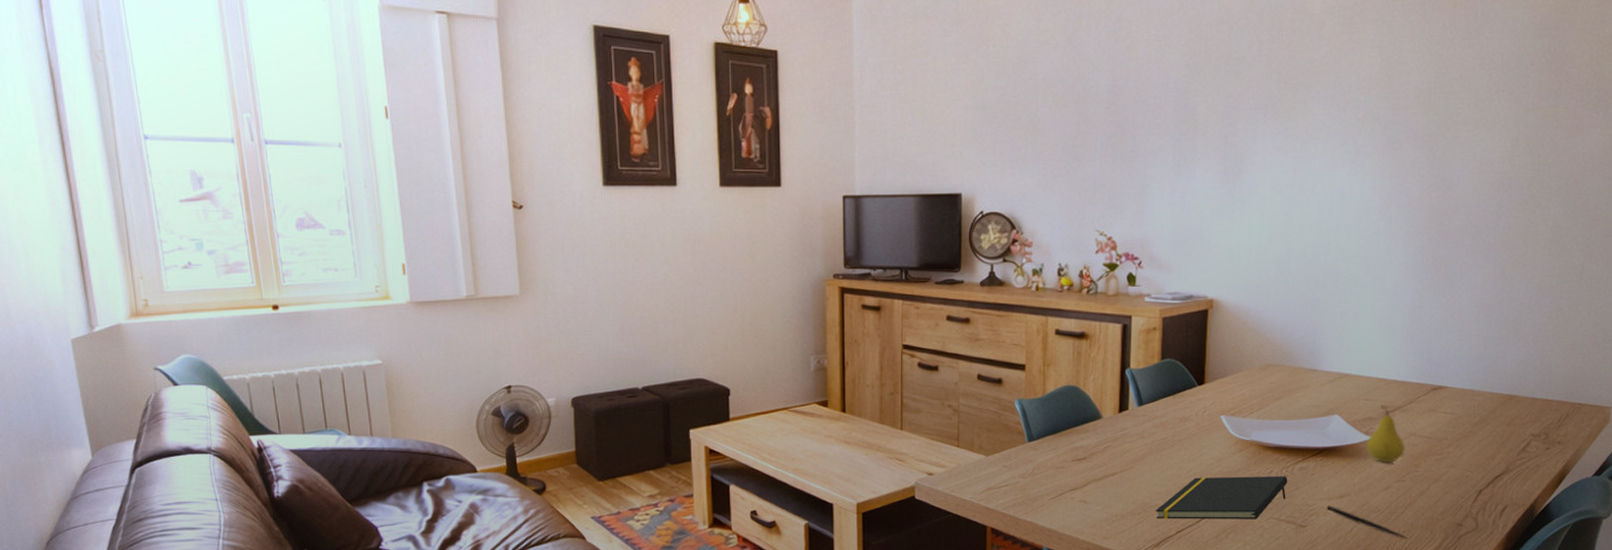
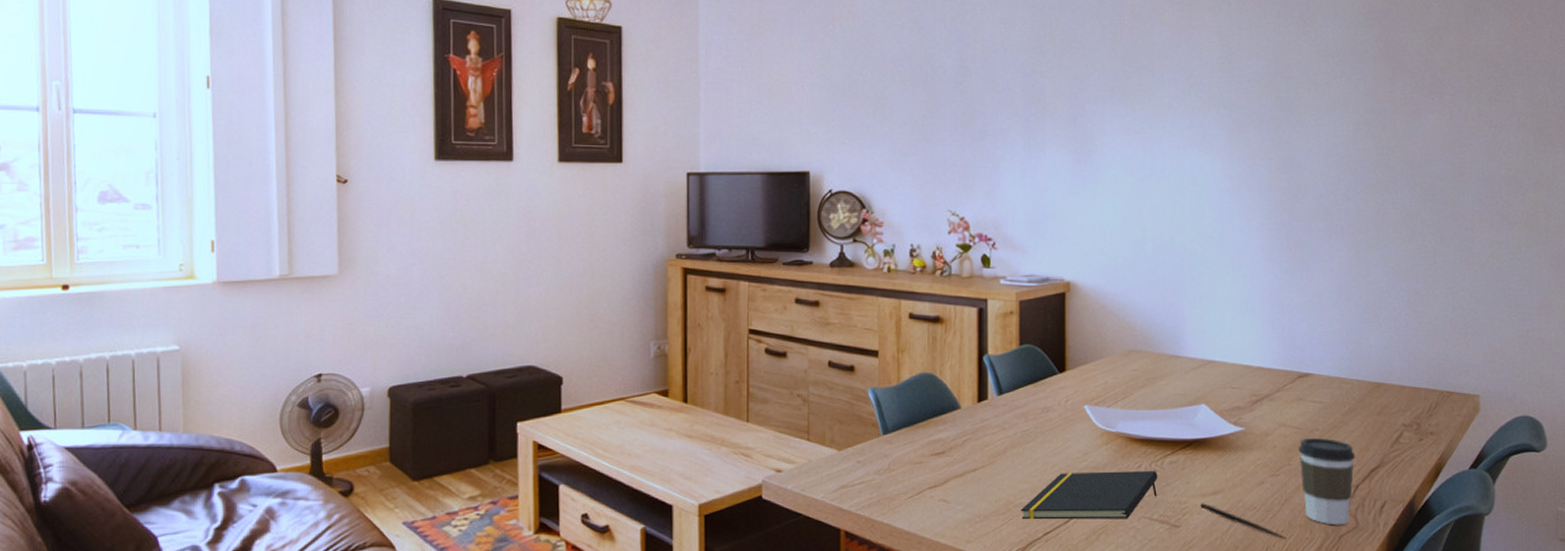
fruit: present [1366,405,1405,464] -> none [1236,394,1276,457]
coffee cup: none [1426,446,1482,527] -> present [1298,437,1356,525]

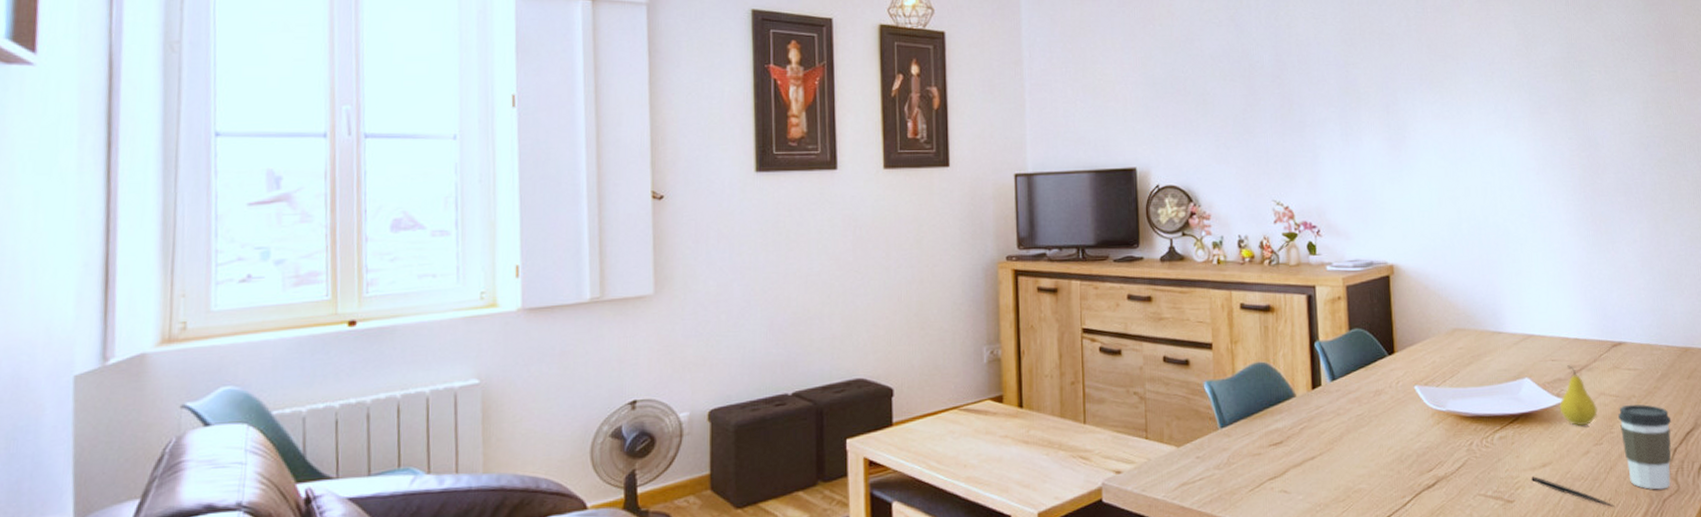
notepad: present [1020,470,1158,520] -> none [1359,446,1490,506]
fruit: none [1236,394,1276,457] -> present [1559,365,1598,427]

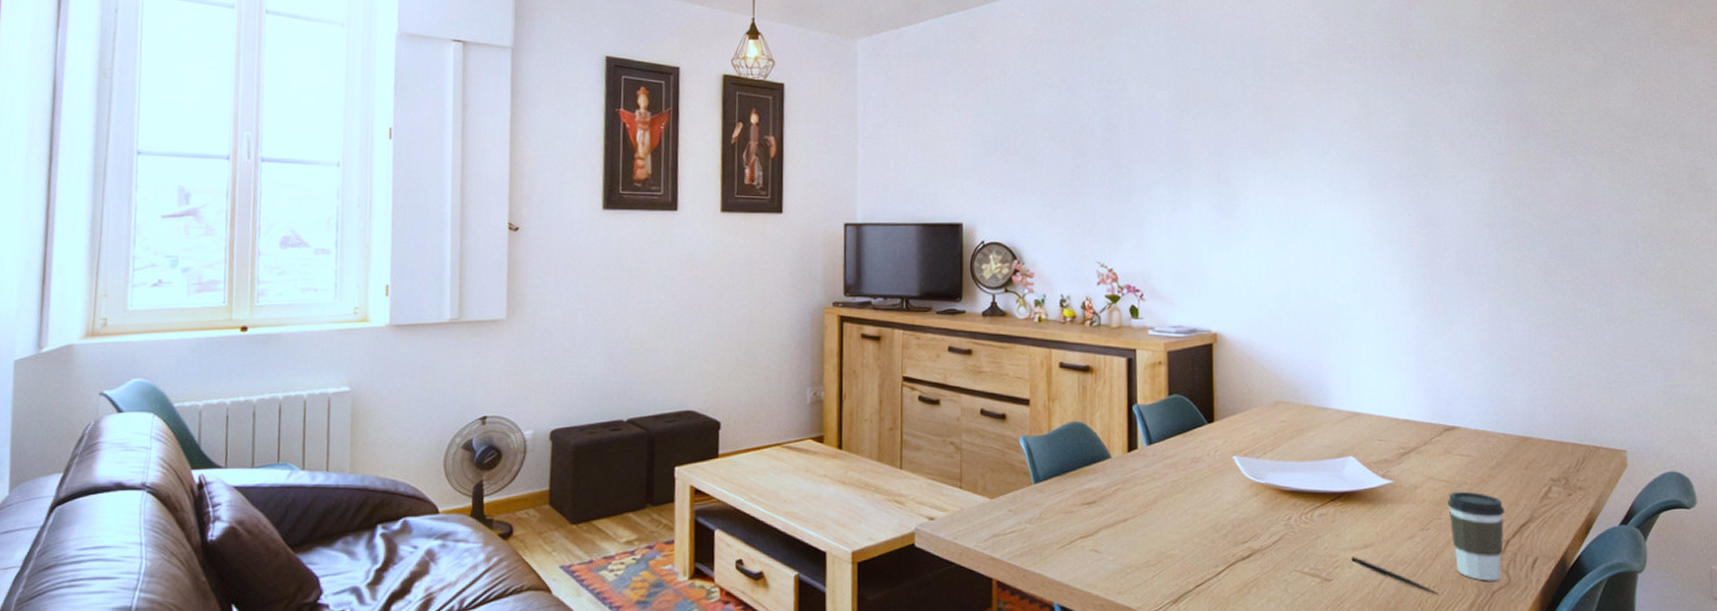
fruit: present [1559,365,1598,427] -> none [1384,446,1425,510]

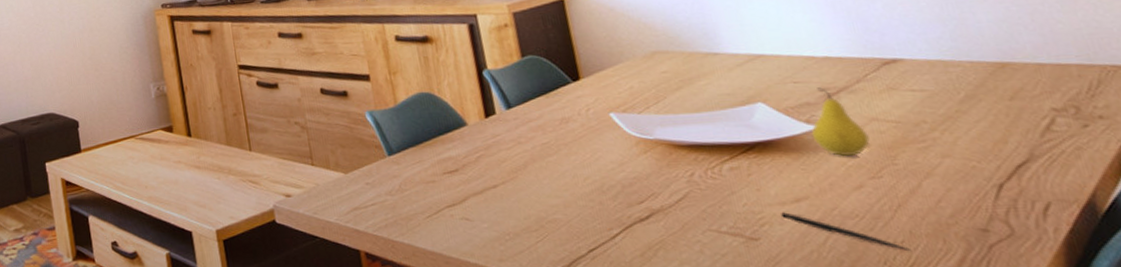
fruit: none [1384,446,1425,510] -> present [811,87,870,157]
coffee cup: present [1447,491,1505,581] -> none [902,131,998,233]

